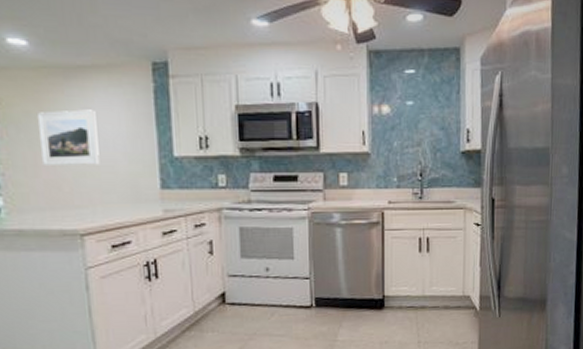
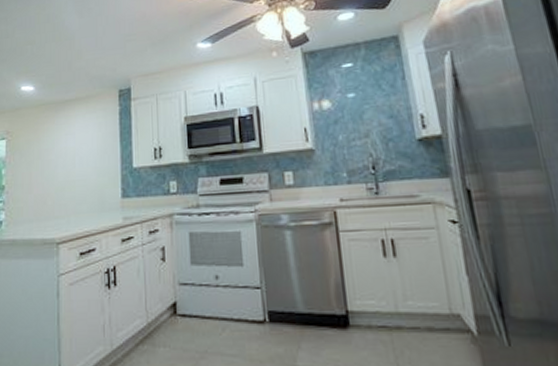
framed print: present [36,109,100,167] -> none [34,133,76,184]

